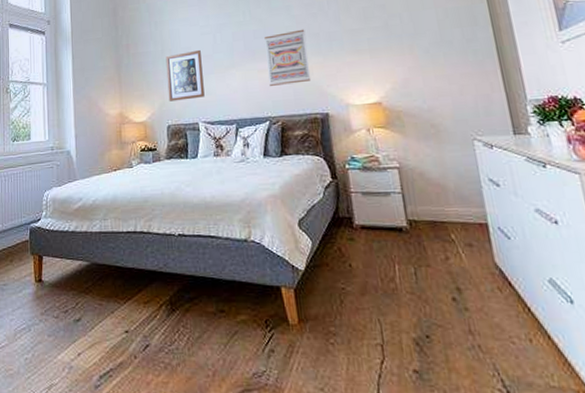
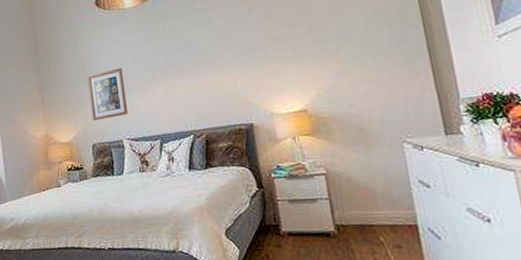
wall art: present [264,29,311,86] -> none [185,40,235,100]

